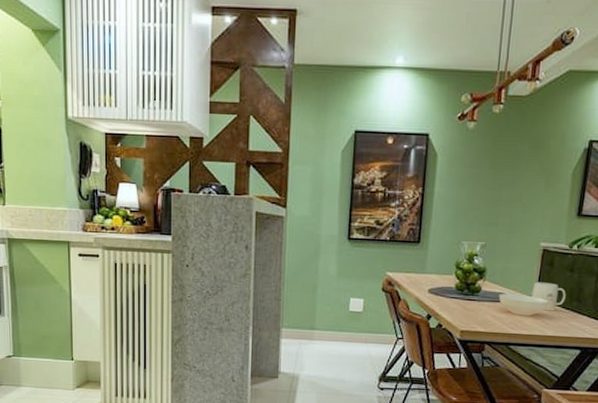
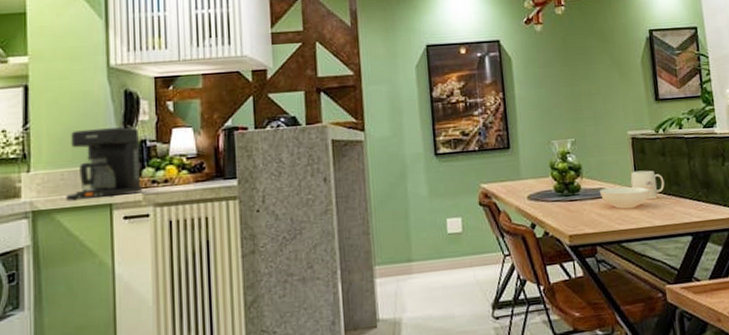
coffee maker: none [34,174,94,236] -> present [66,127,143,202]

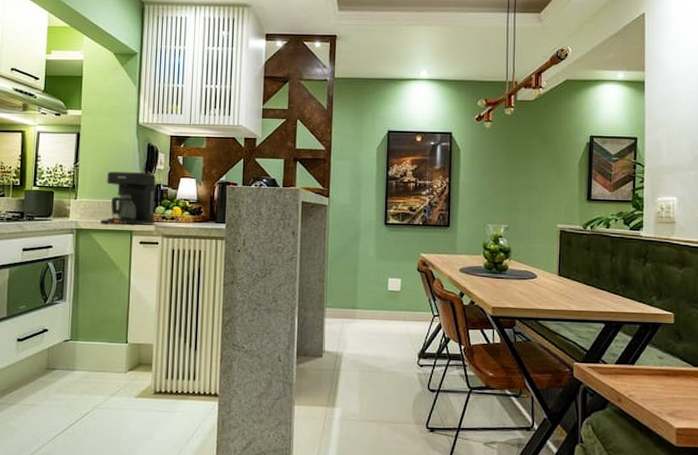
bowl: present [599,186,651,209] -> none [524,271,572,292]
mug: present [630,170,665,200] -> none [554,260,586,287]

